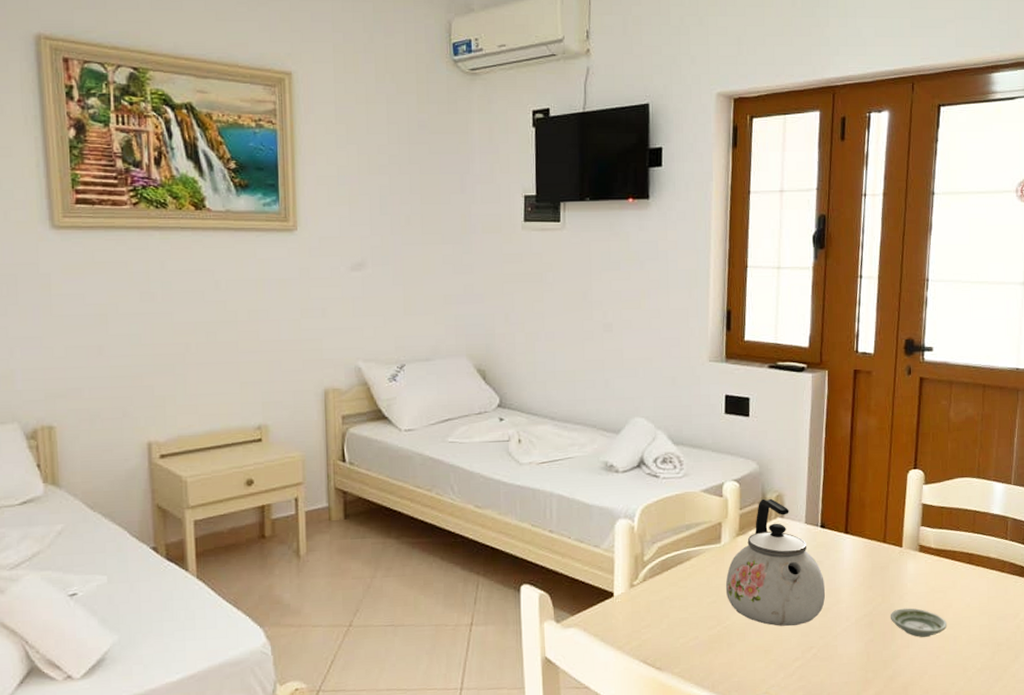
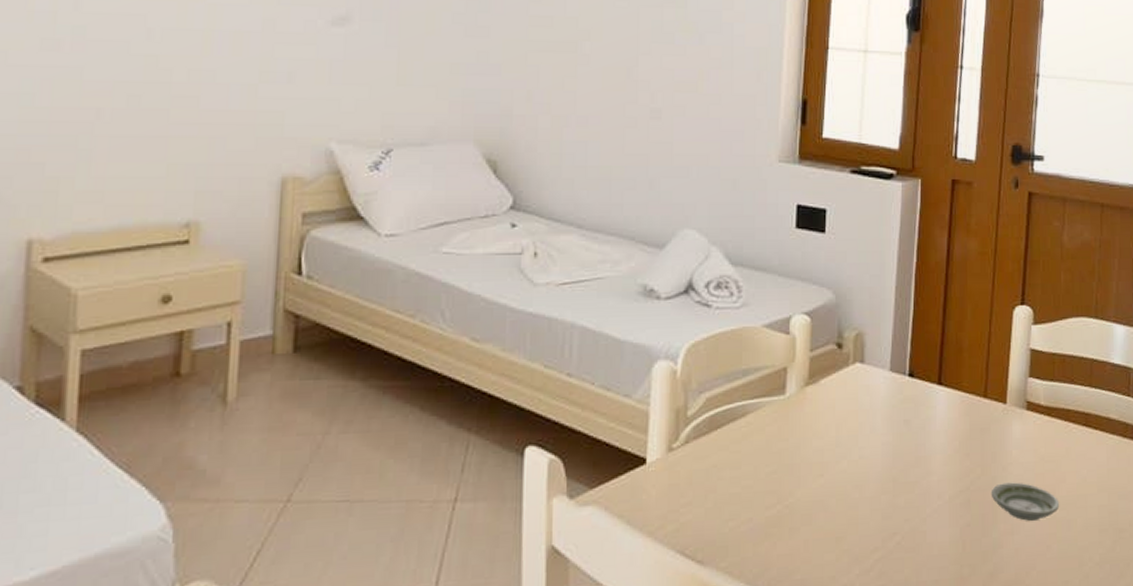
kettle: present [725,498,826,627] -> none [789,337,913,506]

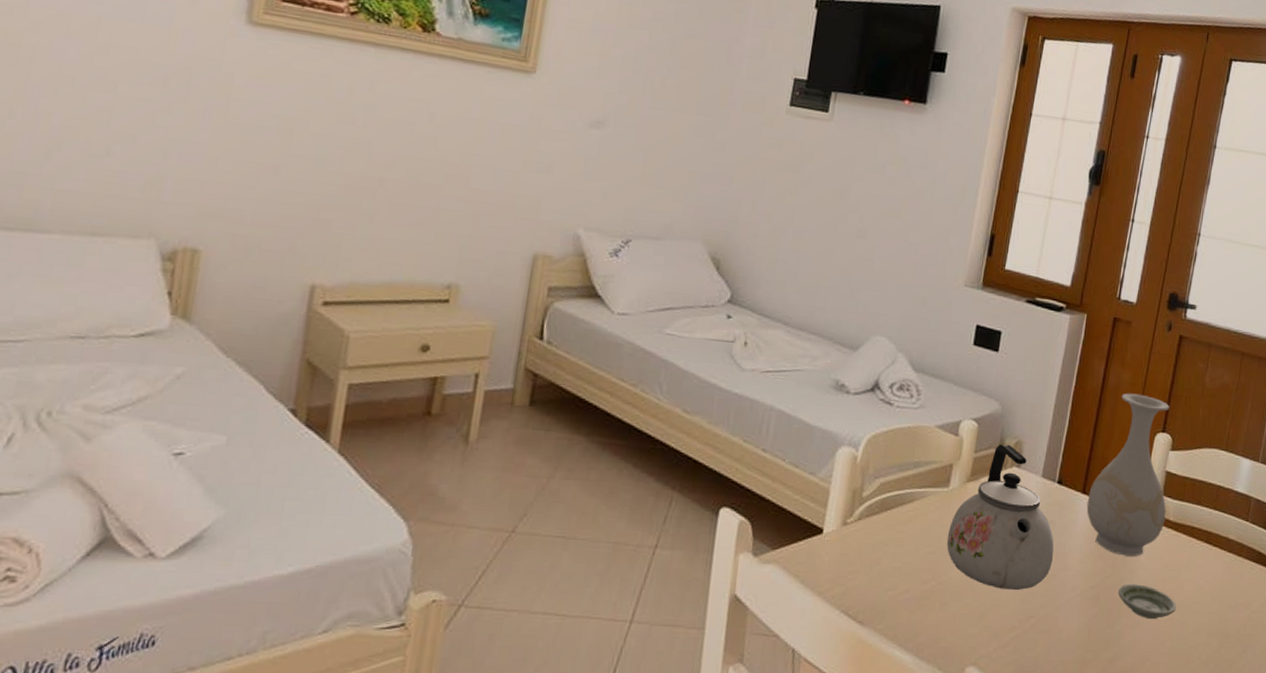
kettle: none [789,337,913,506] -> present [946,444,1054,591]
vase: none [944,264,1036,452] -> present [1086,393,1170,557]

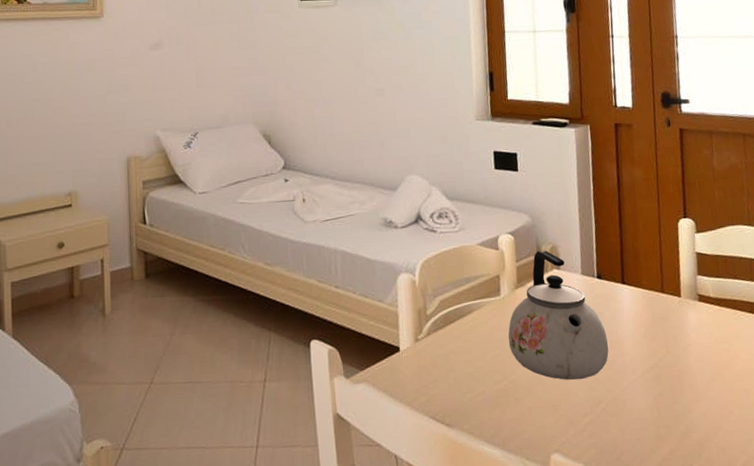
vase: present [1086,393,1170,557] -> none [628,187,706,336]
saucer: present [1118,584,1177,620] -> none [676,359,737,391]

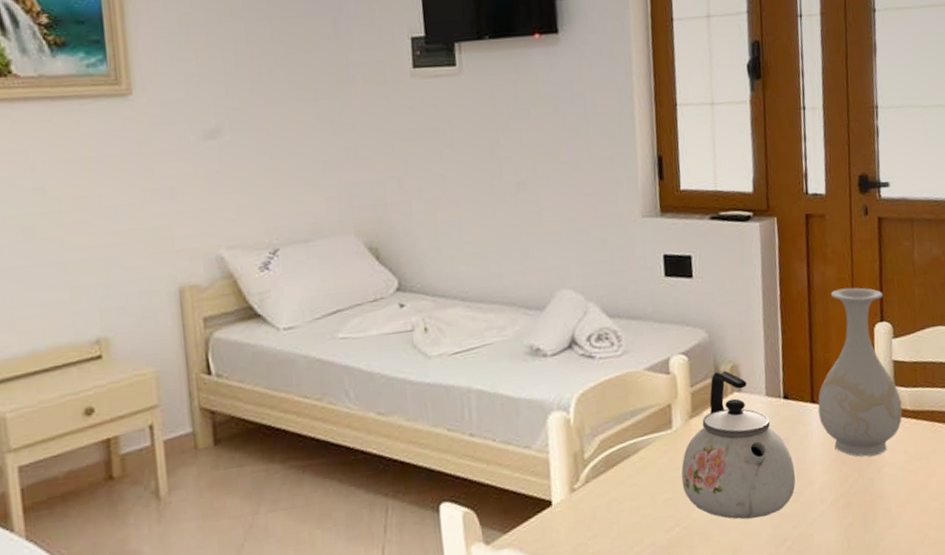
vase: none [628,187,706,336] -> present [818,287,903,457]

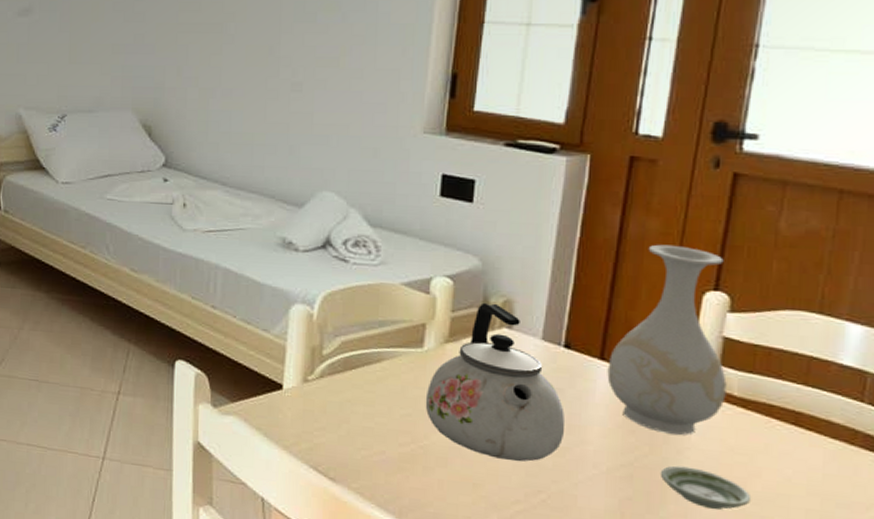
saucer: none [868,481,933,515] -> present [660,465,752,510]

